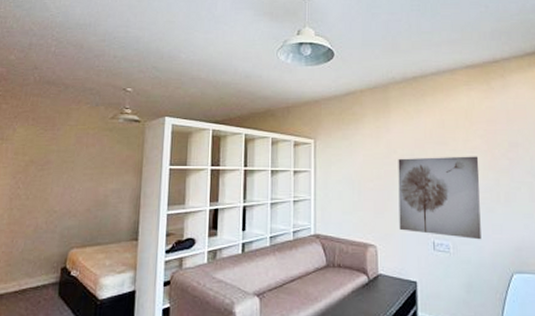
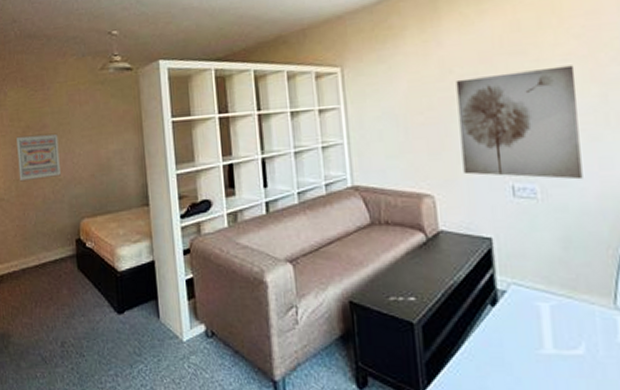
wall art: none [13,169,61,211] -> present [16,133,61,182]

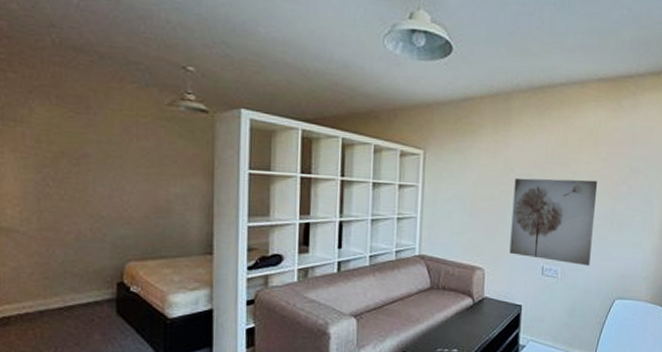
wall art: present [16,133,61,182] -> none [44,161,104,215]

